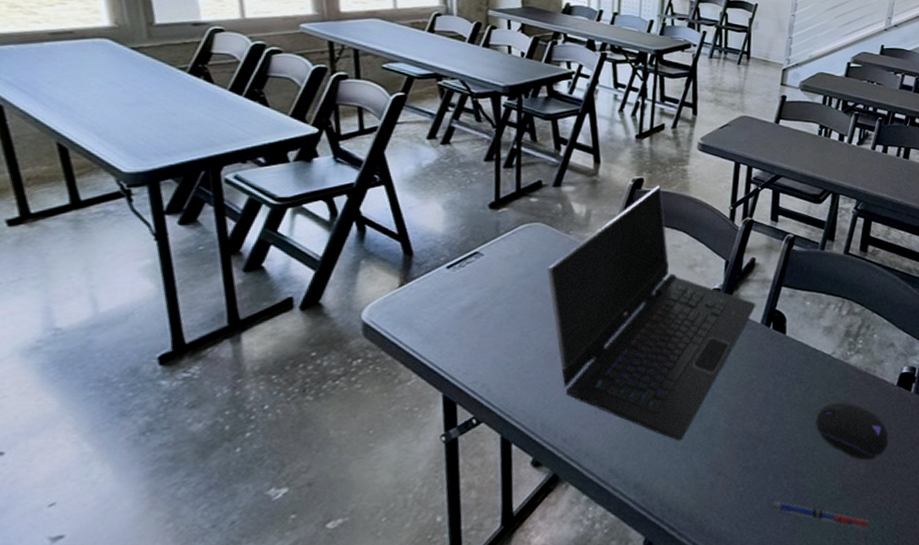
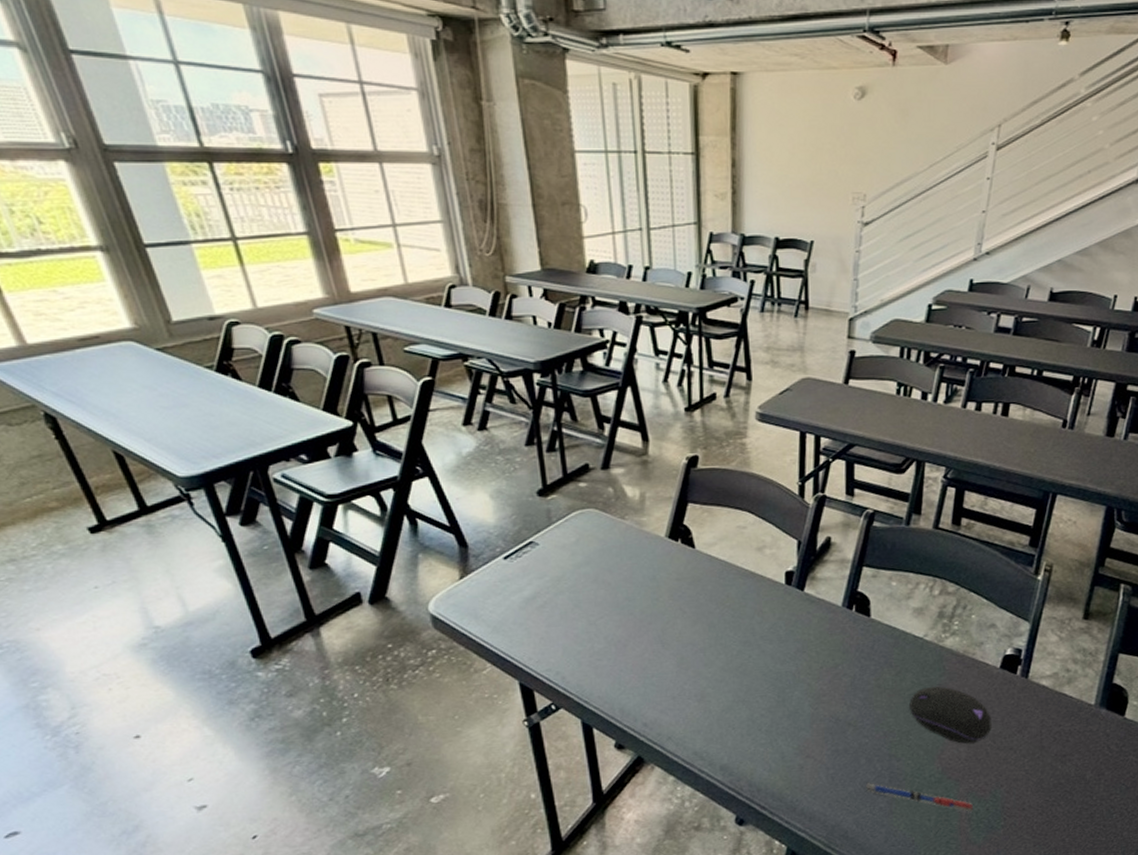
laptop computer: present [547,185,756,441] -> none [606,462,835,725]

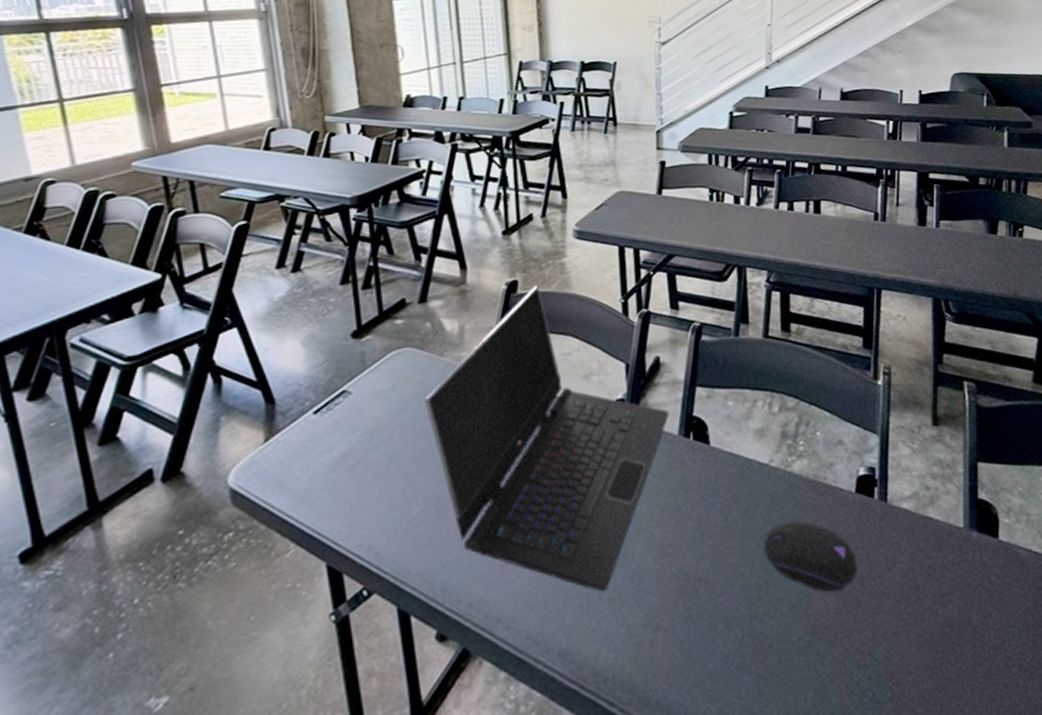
laptop computer: none [606,462,835,725] -> present [424,285,670,592]
pen: present [866,782,973,812] -> none [727,654,853,684]

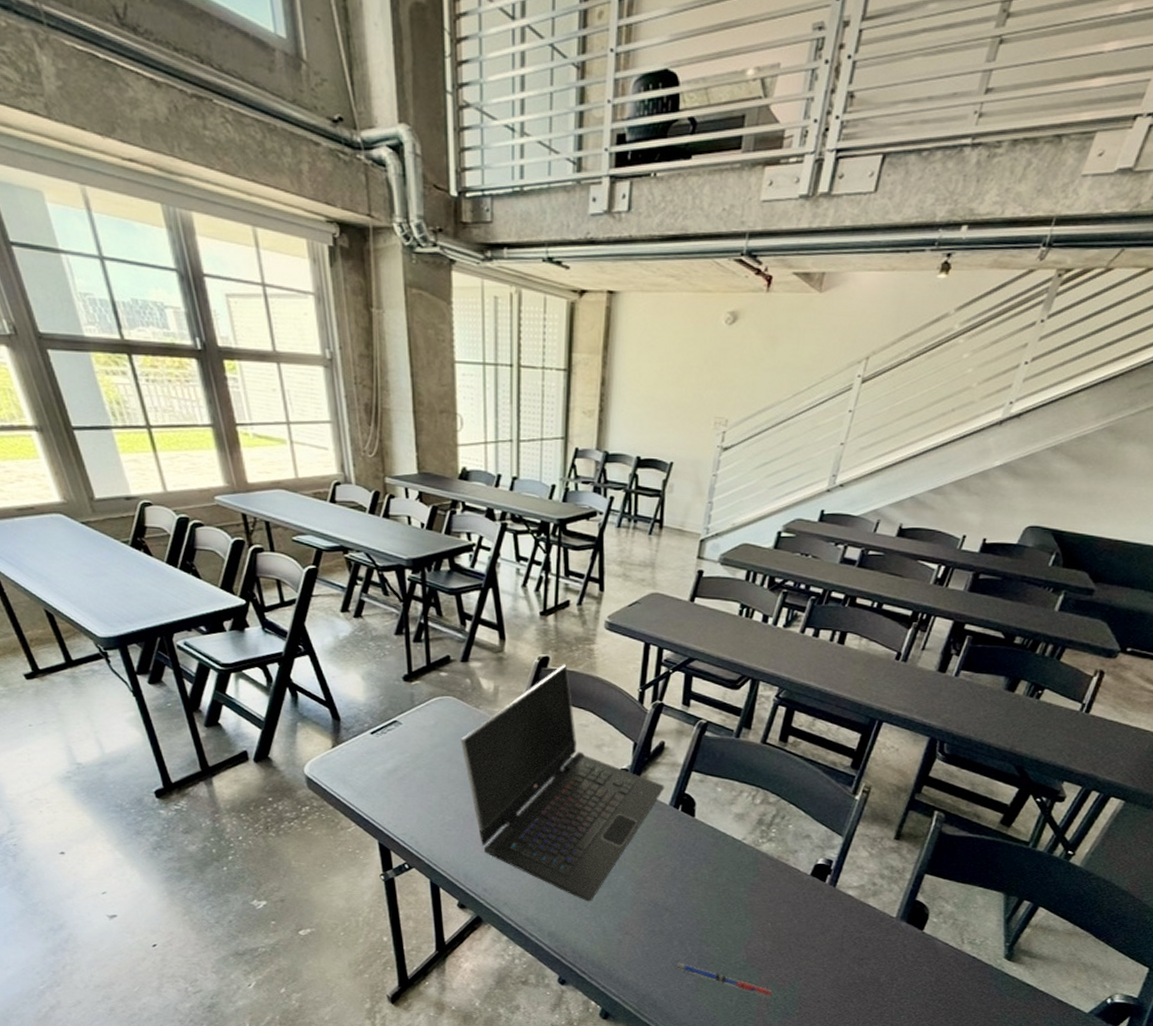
pen: none [727,654,853,684] -> present [676,961,772,998]
computer mouse: present [763,521,858,593] -> none [723,885,798,939]

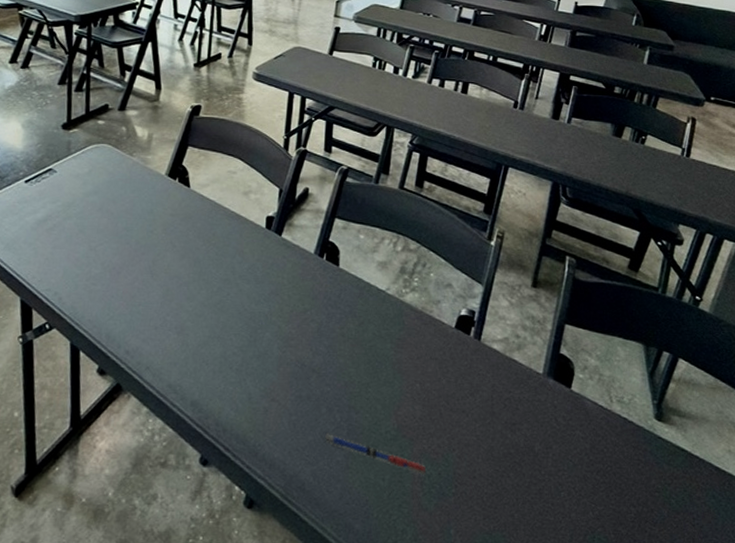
laptop computer: present [460,664,665,902] -> none [112,112,309,364]

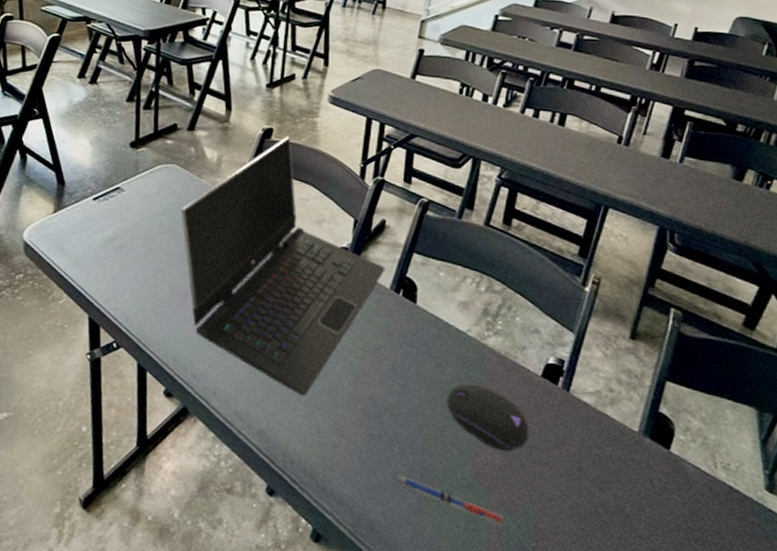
laptop computer: none [112,112,309,364] -> present [180,136,385,396]
computer mouse: none [370,341,446,403] -> present [447,384,529,452]

